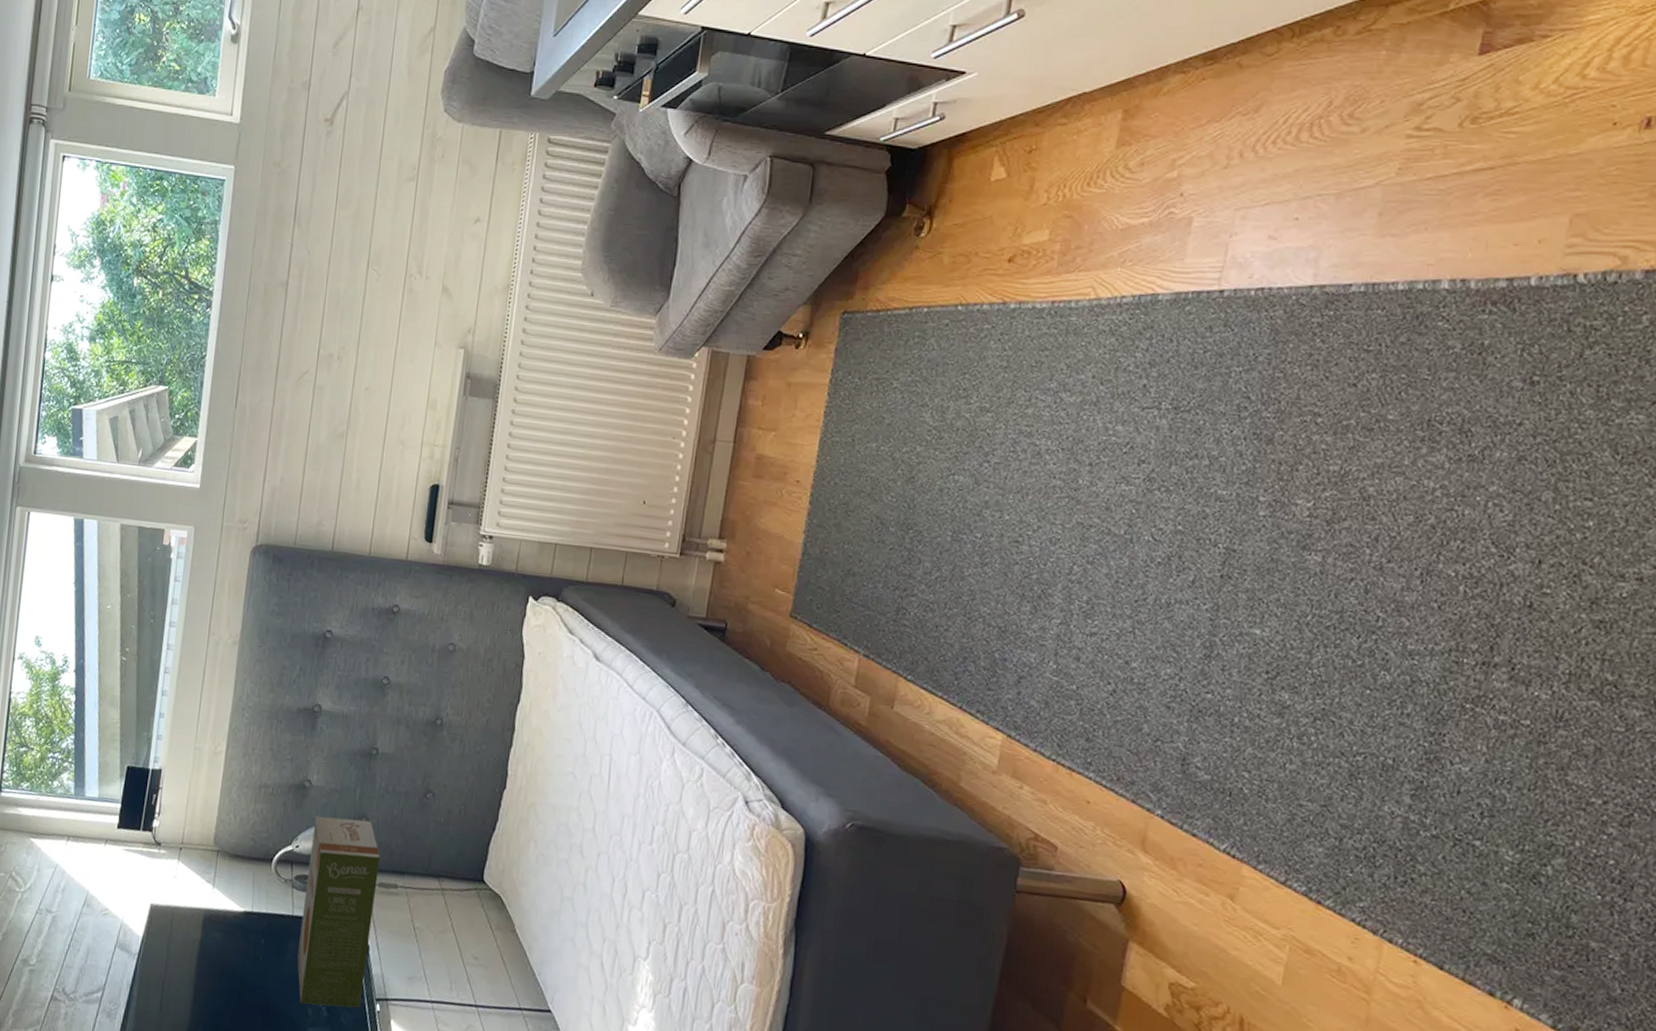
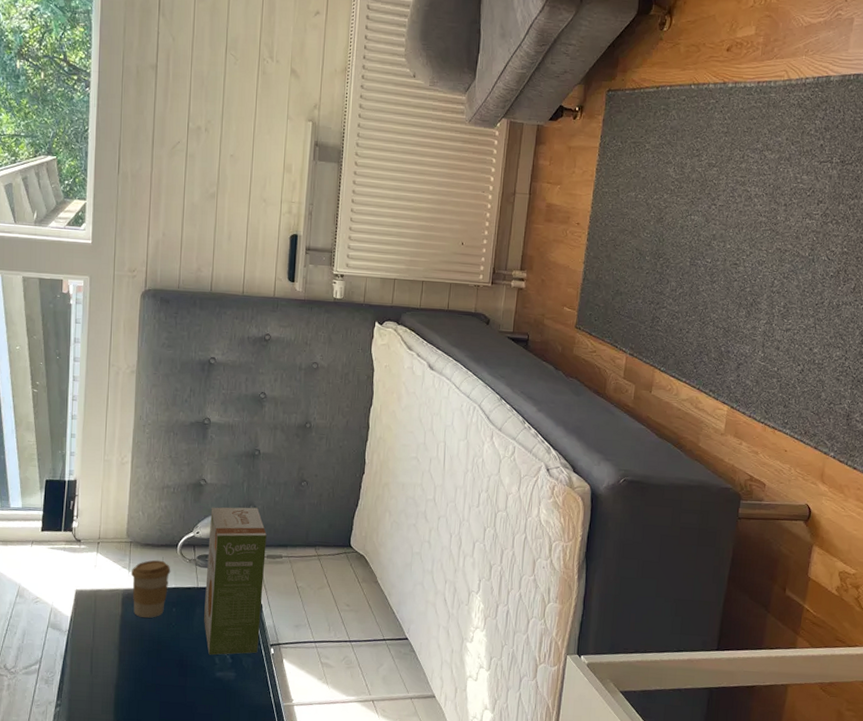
coffee cup: none [215,875,263,949] -> present [131,560,171,618]

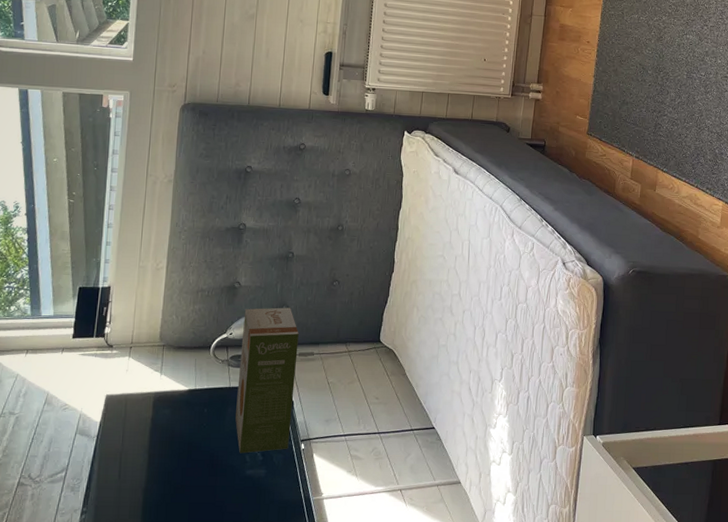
coffee cup: present [131,560,171,618] -> none [163,362,204,419]

